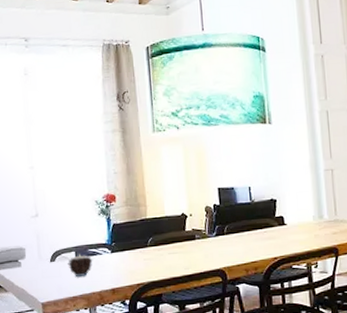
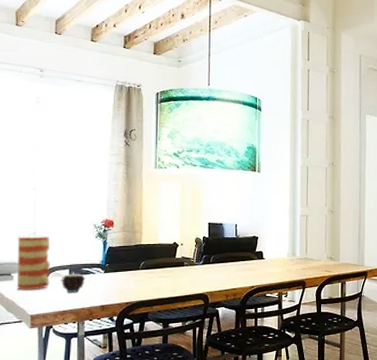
vase: none [20,215,57,277] -> present [16,234,50,290]

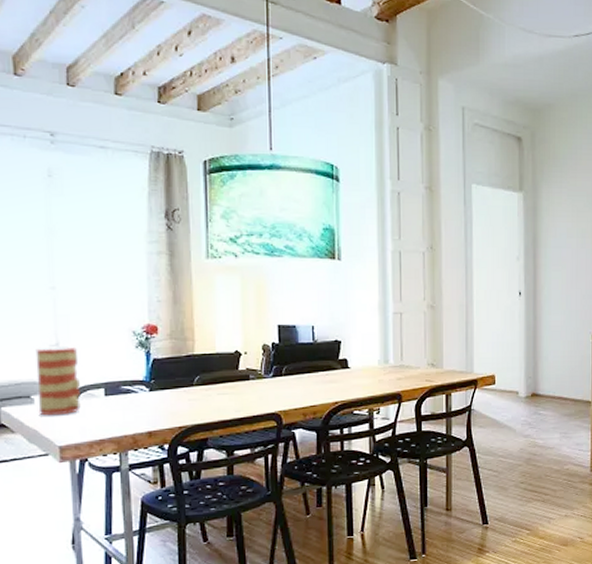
candle: present [61,272,86,292] -> none [94,391,127,417]

